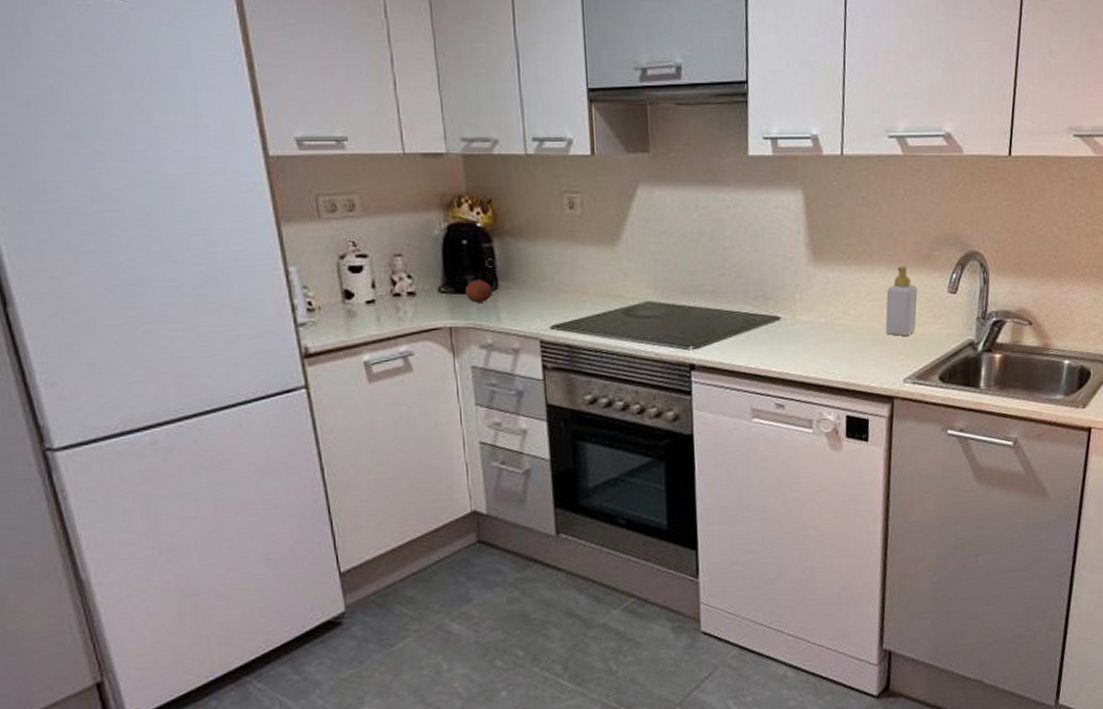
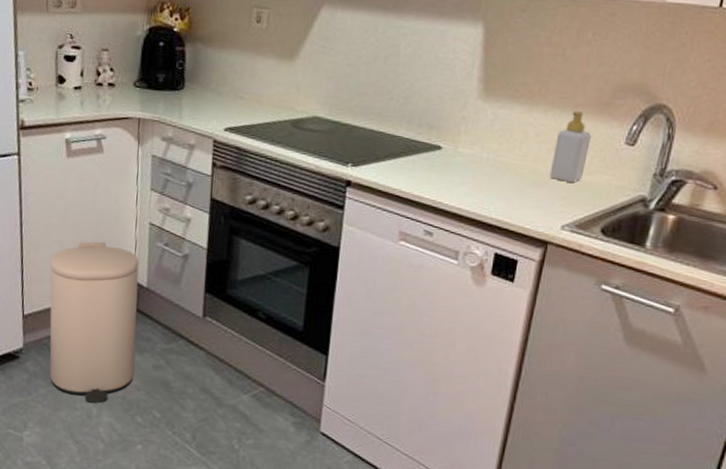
pedal bin: none [365,471,486,658] -> present [49,241,139,404]
fruit: present [464,279,493,303] -> none [155,78,180,99]

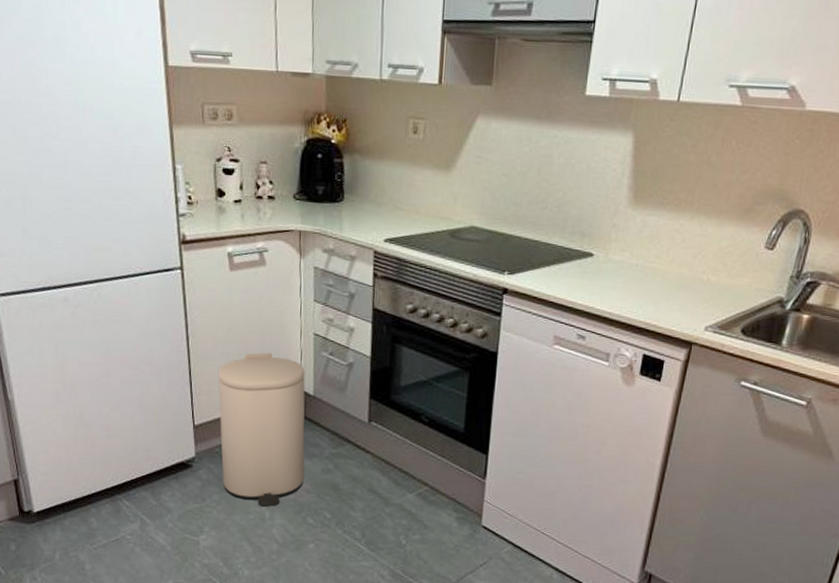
soap bottle: present [549,111,591,182] -> none [694,217,733,286]

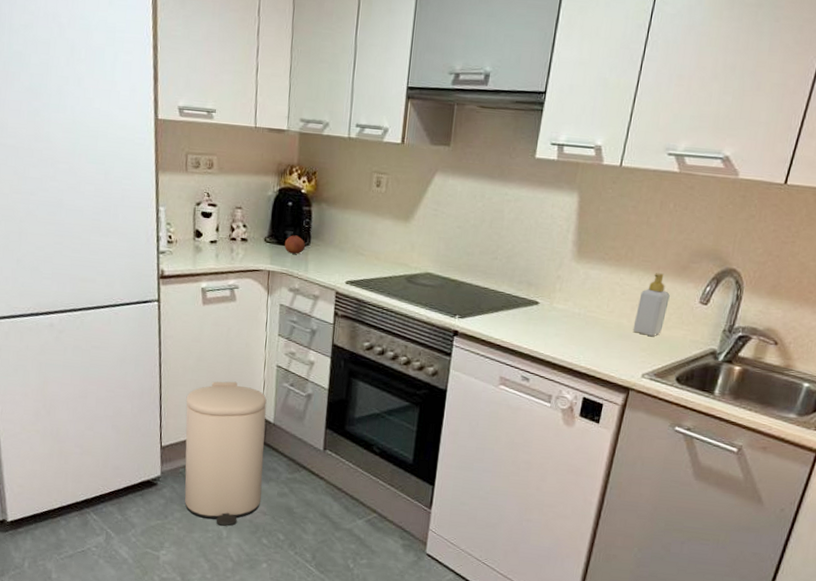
fruit: none [315,190,339,211] -> present [284,235,306,254]
soap bottle: none [694,217,733,286] -> present [633,273,670,336]

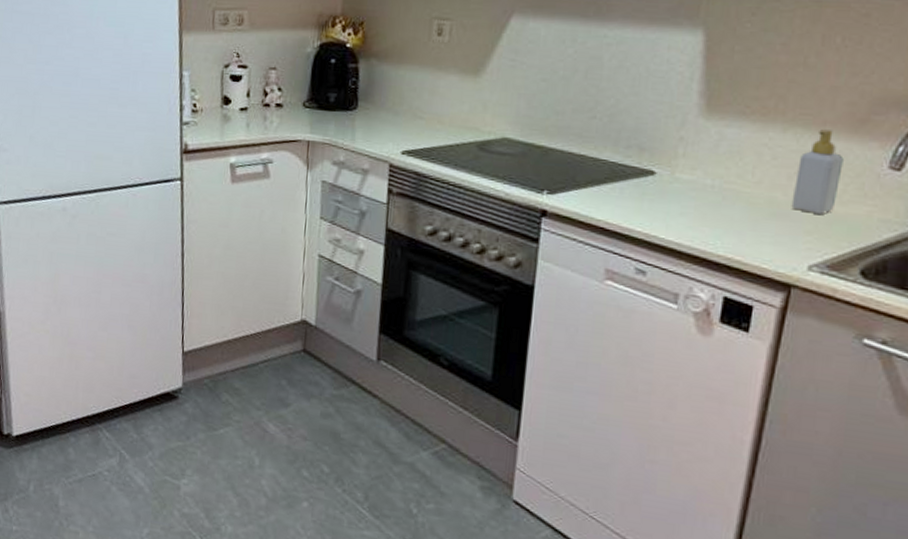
pedal bin: present [184,381,267,527] -> none [209,274,307,453]
fruit: present [284,235,306,254] -> none [326,97,352,120]

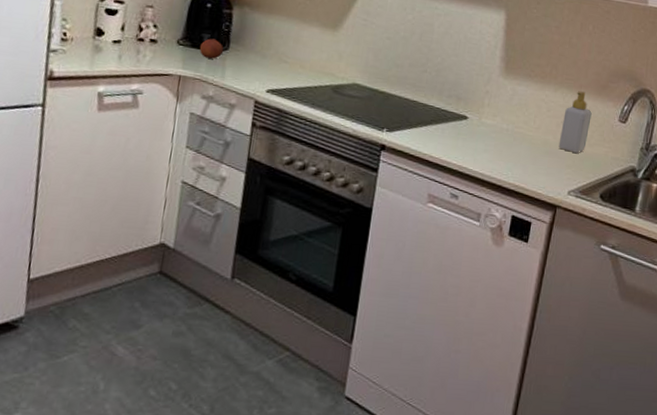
fruit: none [326,97,352,120] -> present [199,38,224,59]

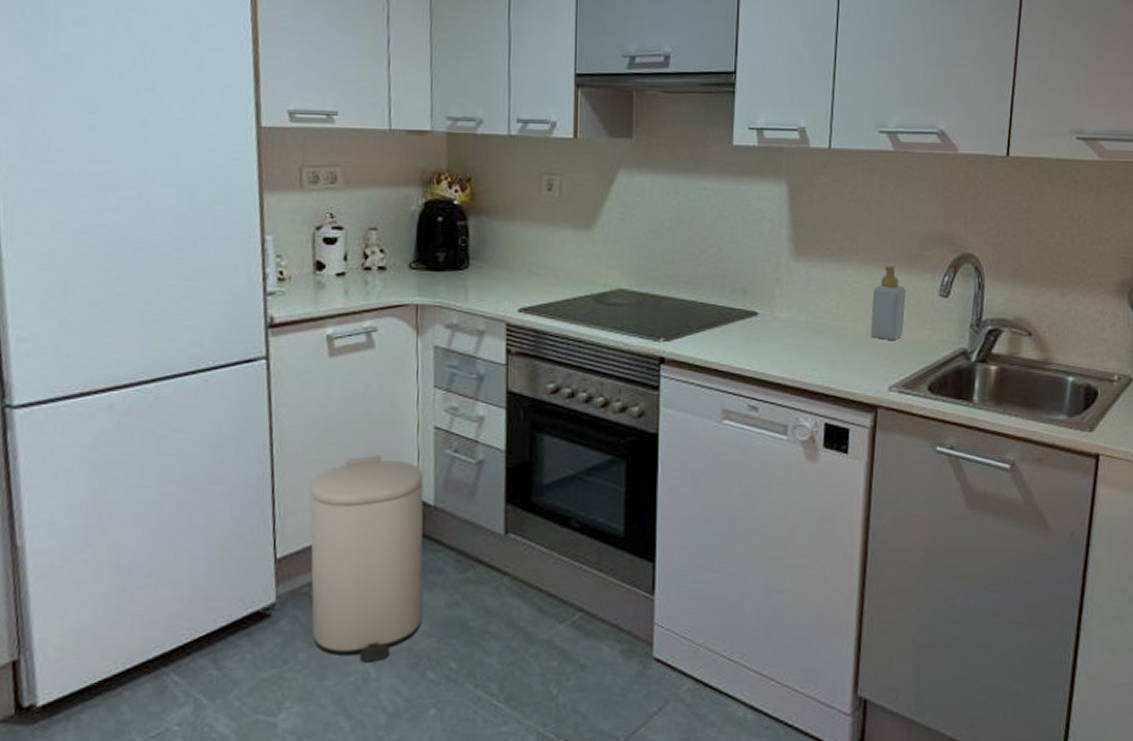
pedal bin: none [53,199,167,378] -> present [310,455,424,664]
fruit: present [199,38,224,59] -> none [435,257,464,281]

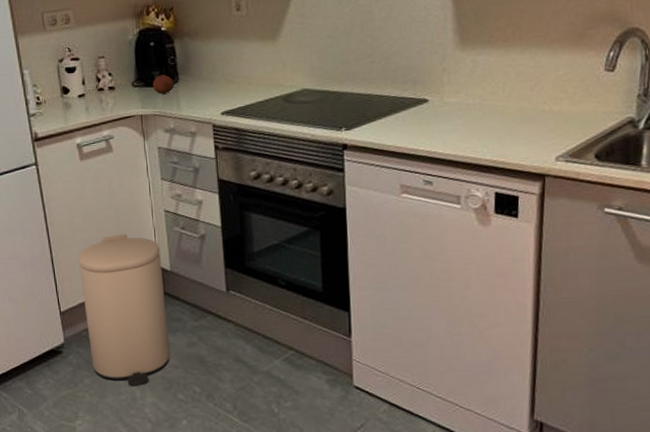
fruit: none [435,257,464,281] -> present [152,74,175,94]
soap bottle: present [870,266,906,340] -> none [536,46,570,115]

